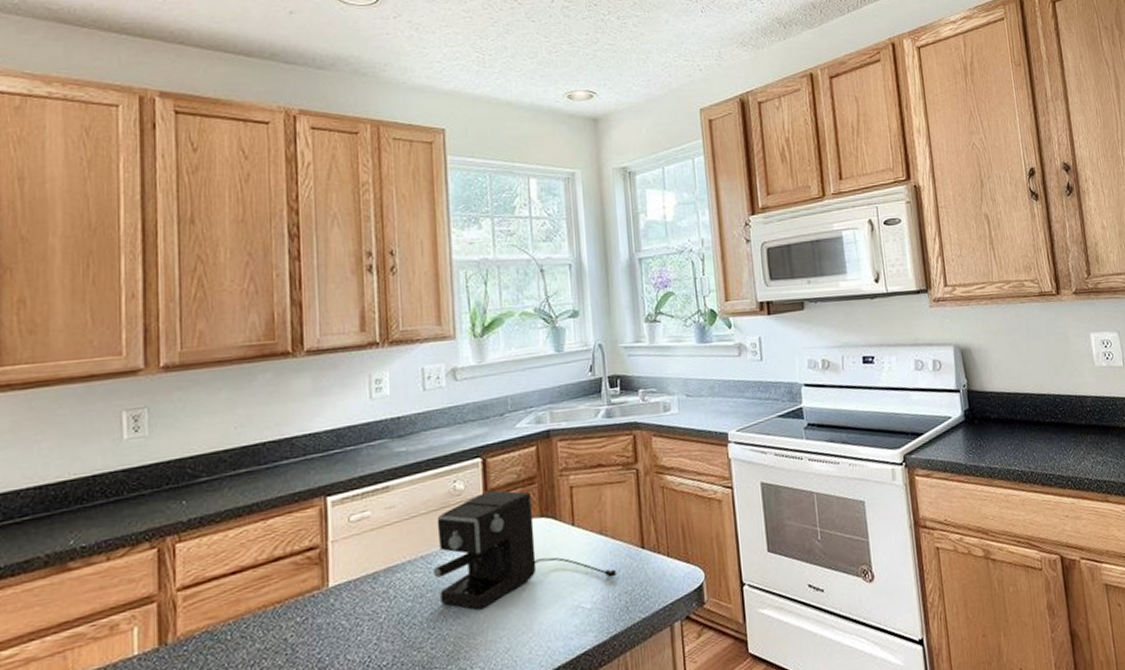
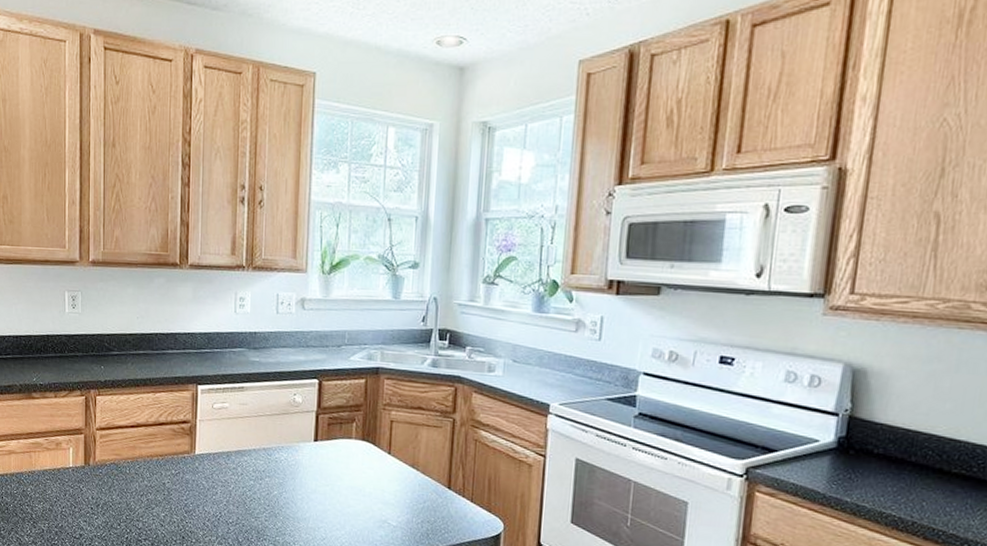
coffee maker: present [432,490,617,610] -> none [271,408,423,506]

